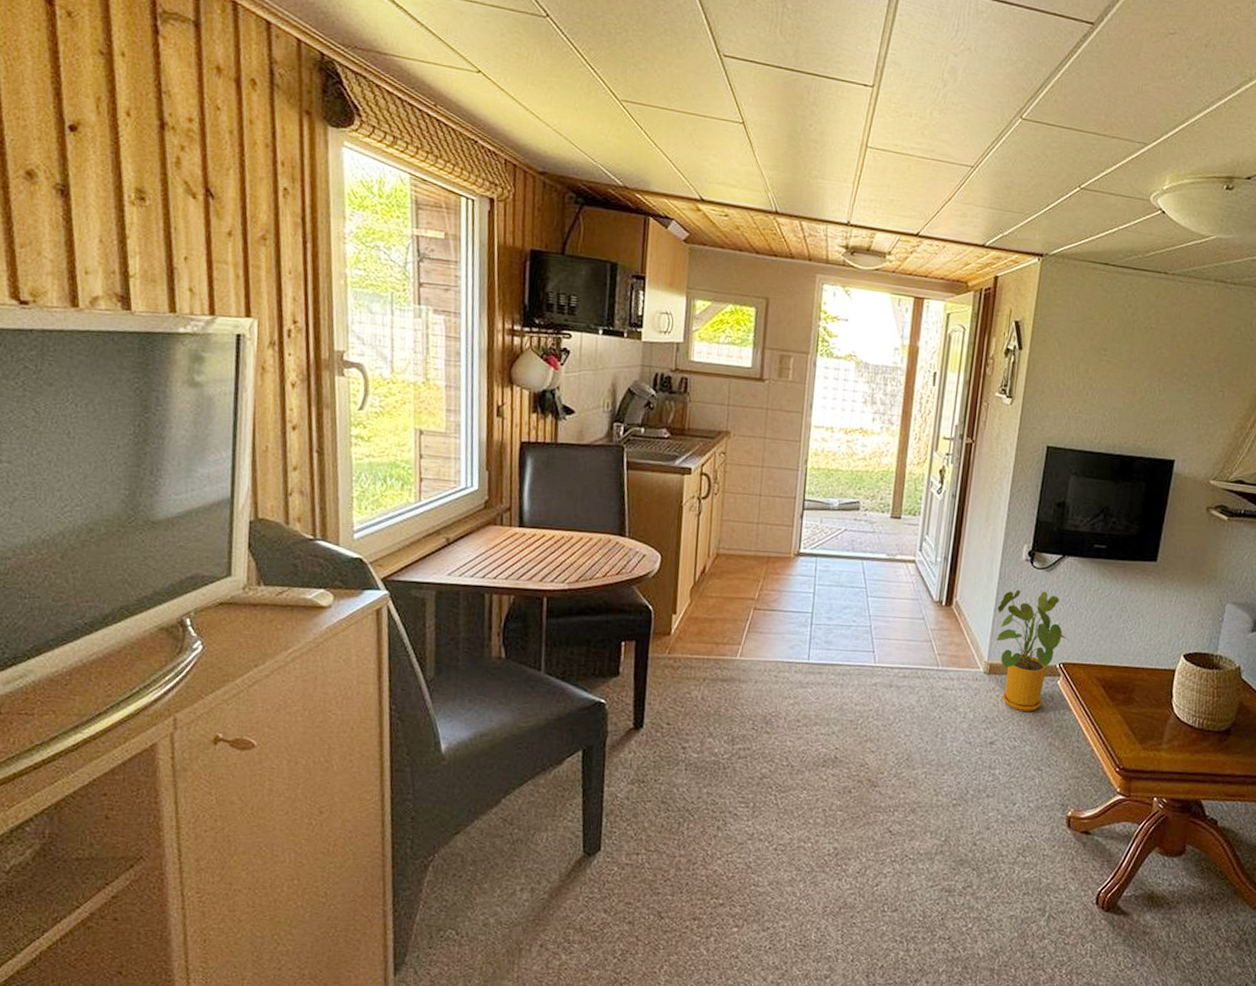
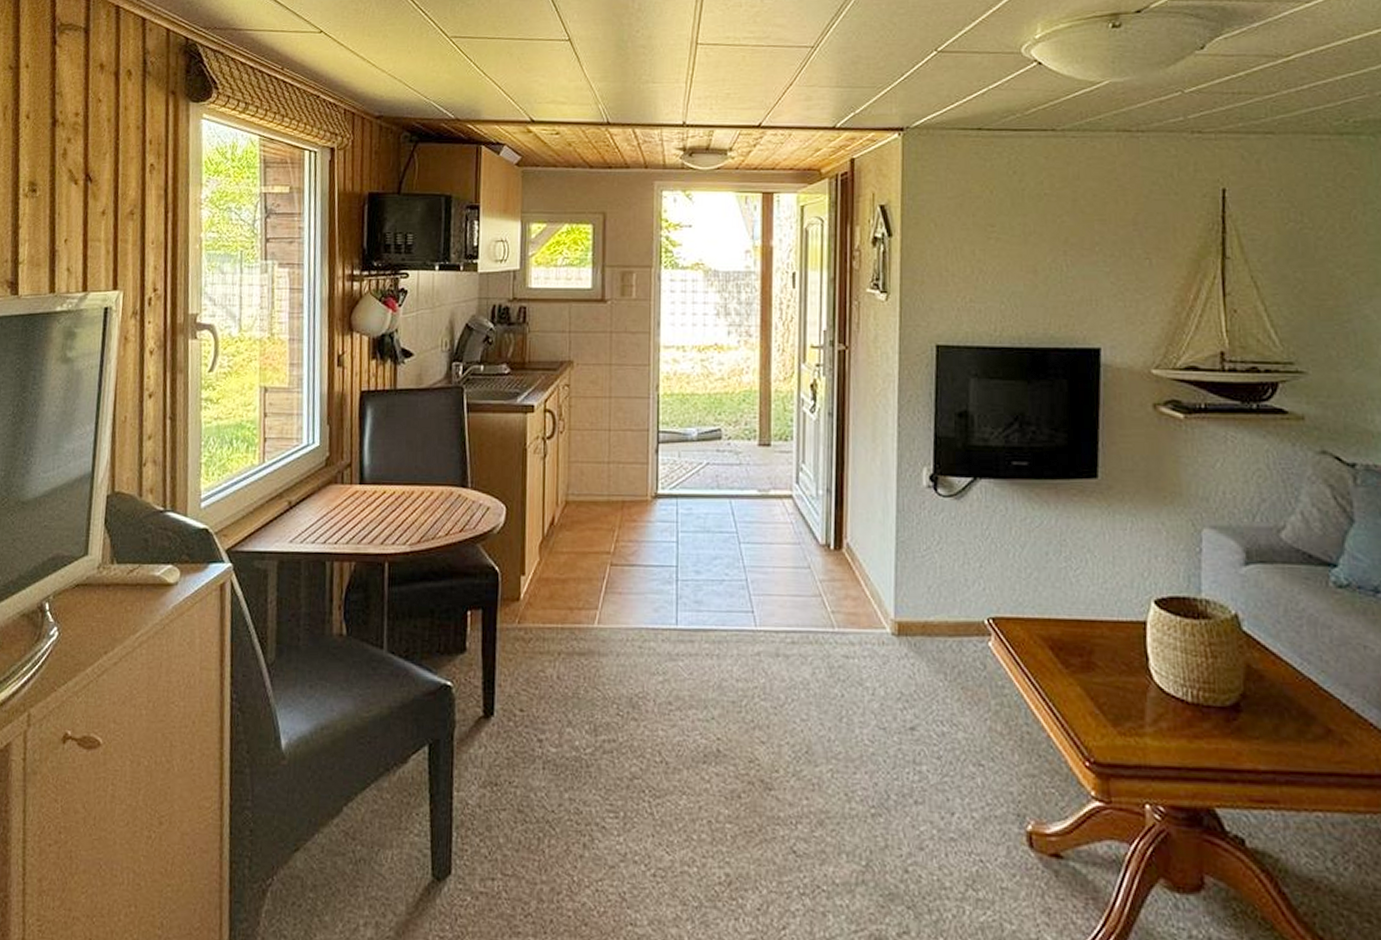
house plant: present [995,589,1070,712] -> none [899,524,998,684]

